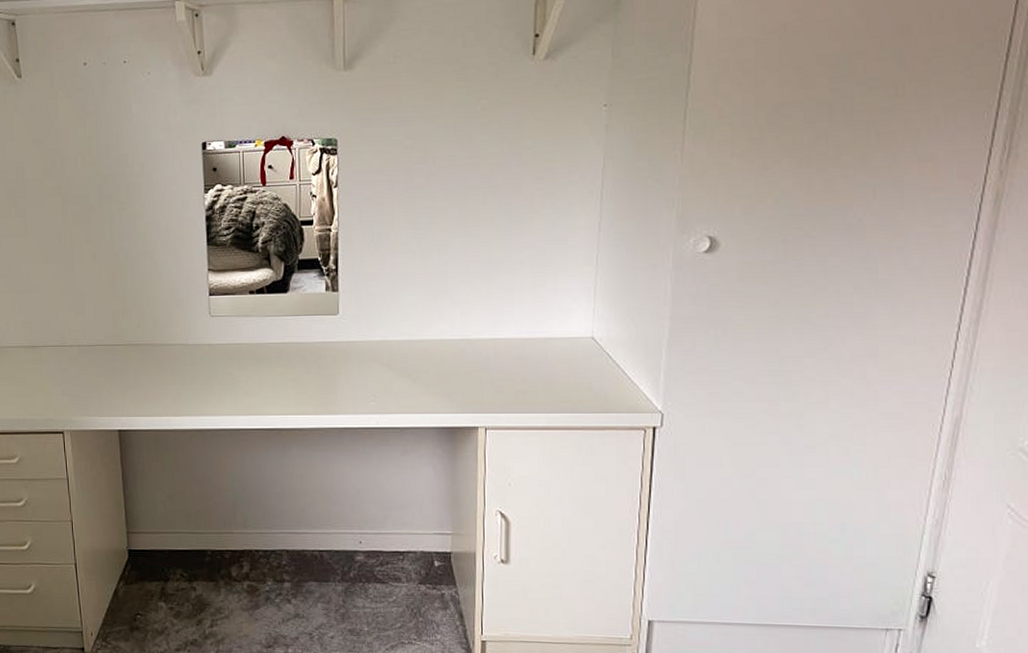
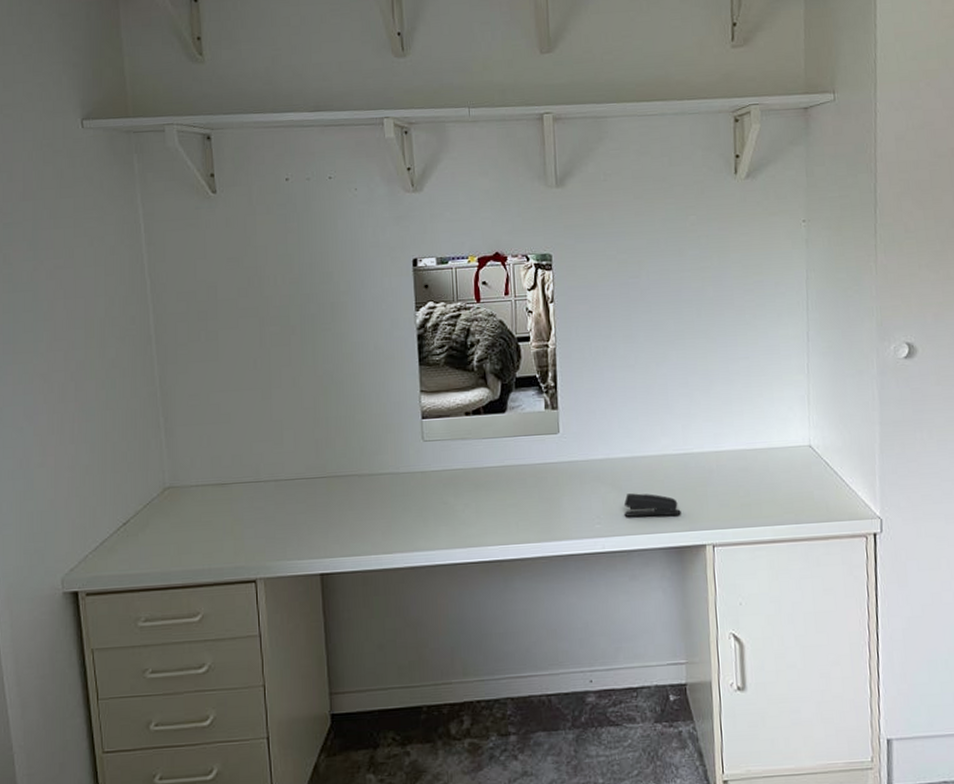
stapler: none [399,375,455,398] -> present [623,493,681,517]

